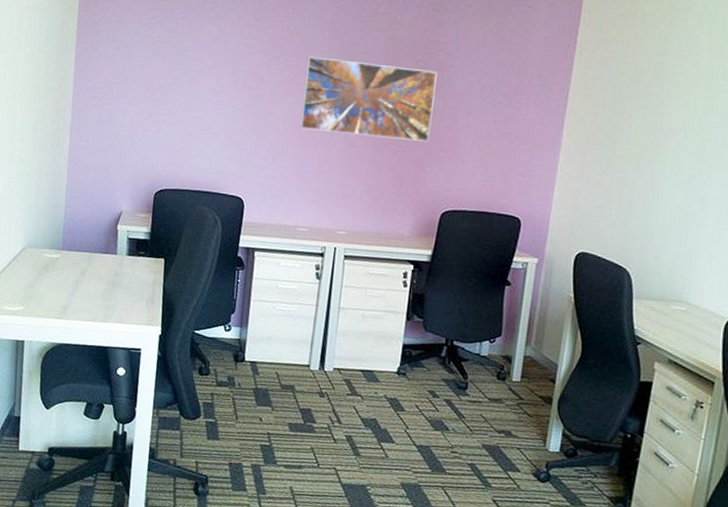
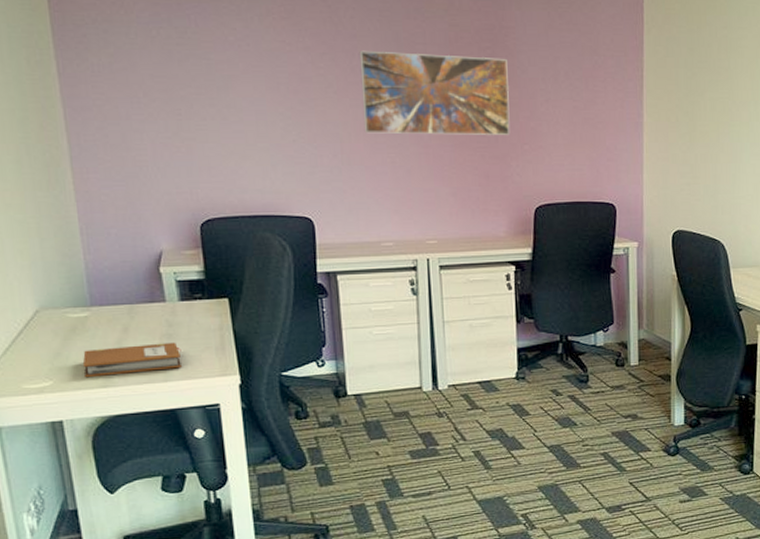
notebook: none [47,285,121,313] -> present [82,342,182,378]

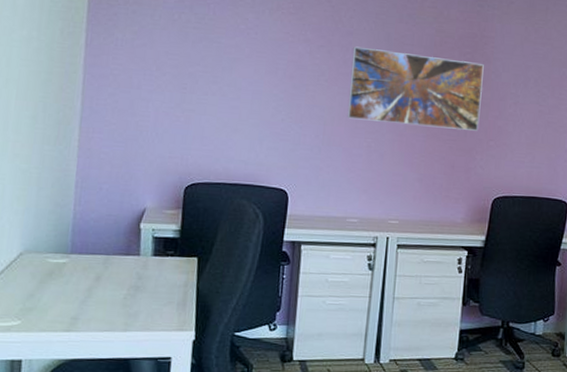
notebook: present [82,342,182,378] -> none [51,294,146,321]

